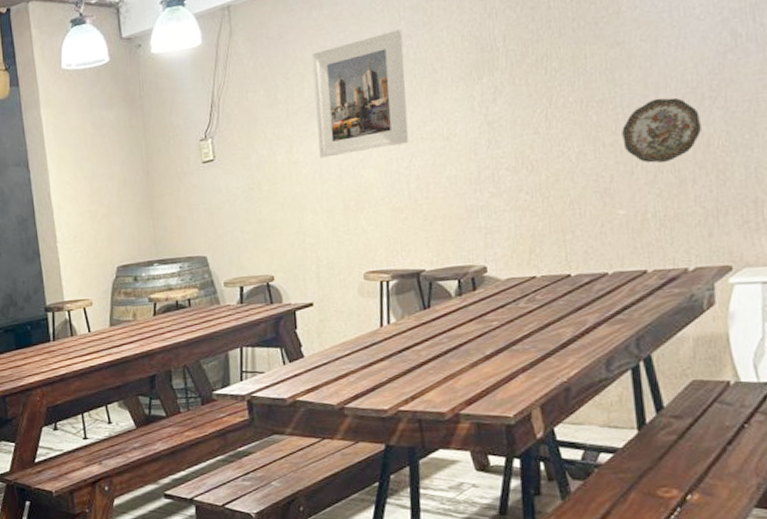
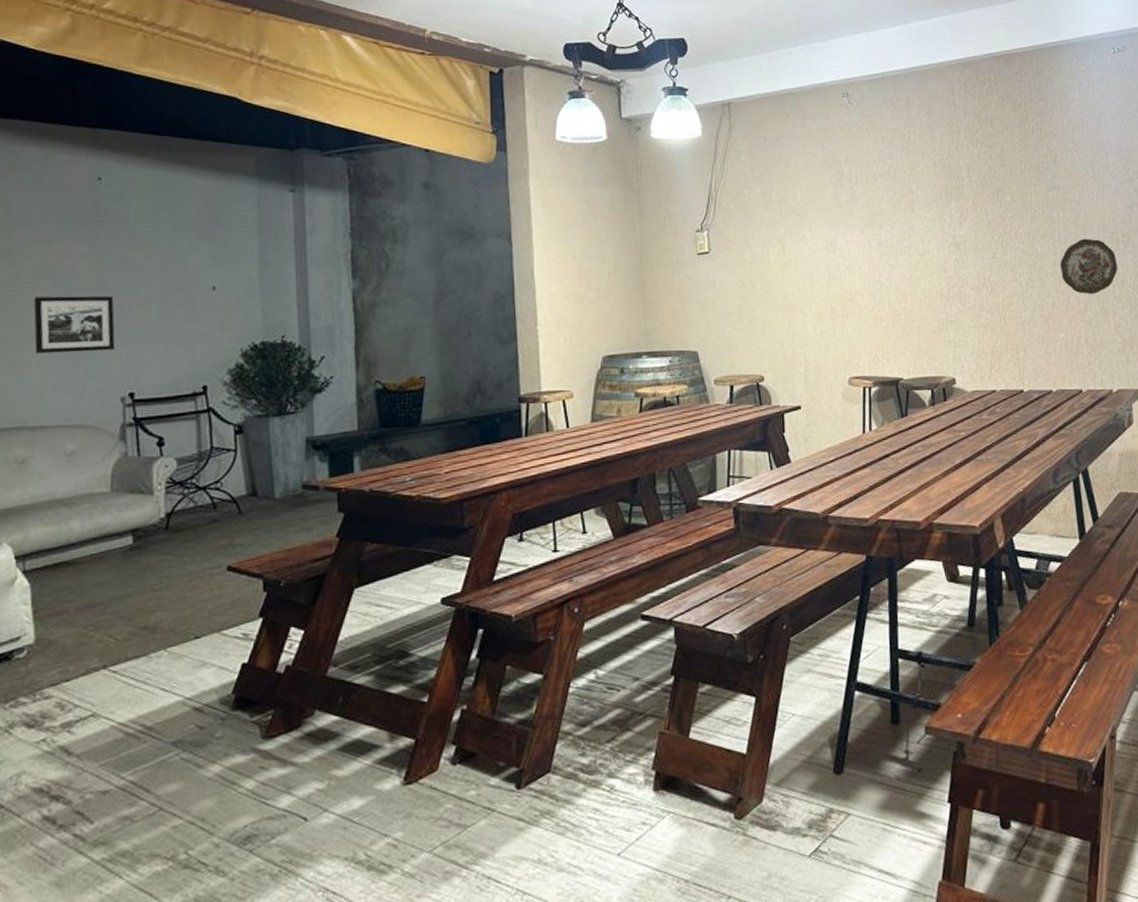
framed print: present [311,29,409,159] -> none [804,149,890,262]

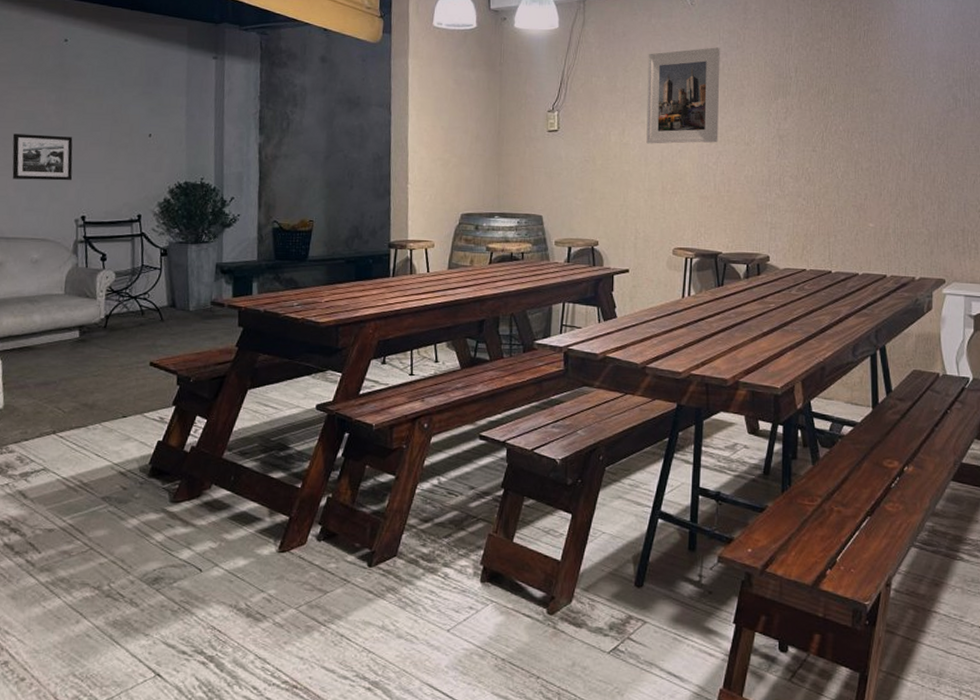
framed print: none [804,149,890,262] -> present [646,47,720,144]
decorative plate: present [1060,238,1118,295] -> none [875,138,931,190]

